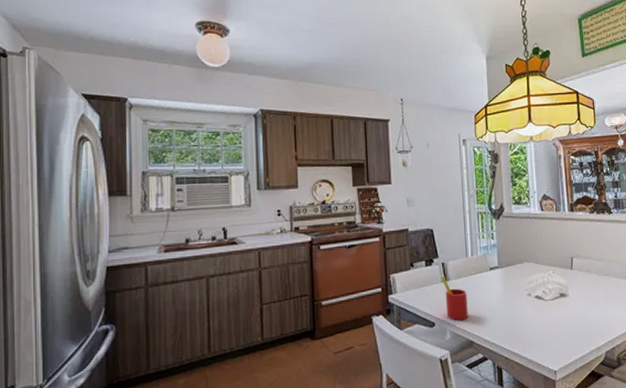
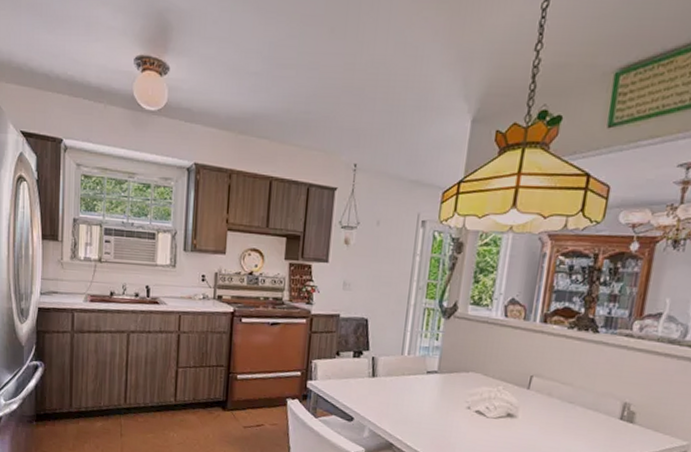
straw: present [440,276,468,321] -> none [368,371,395,421]

